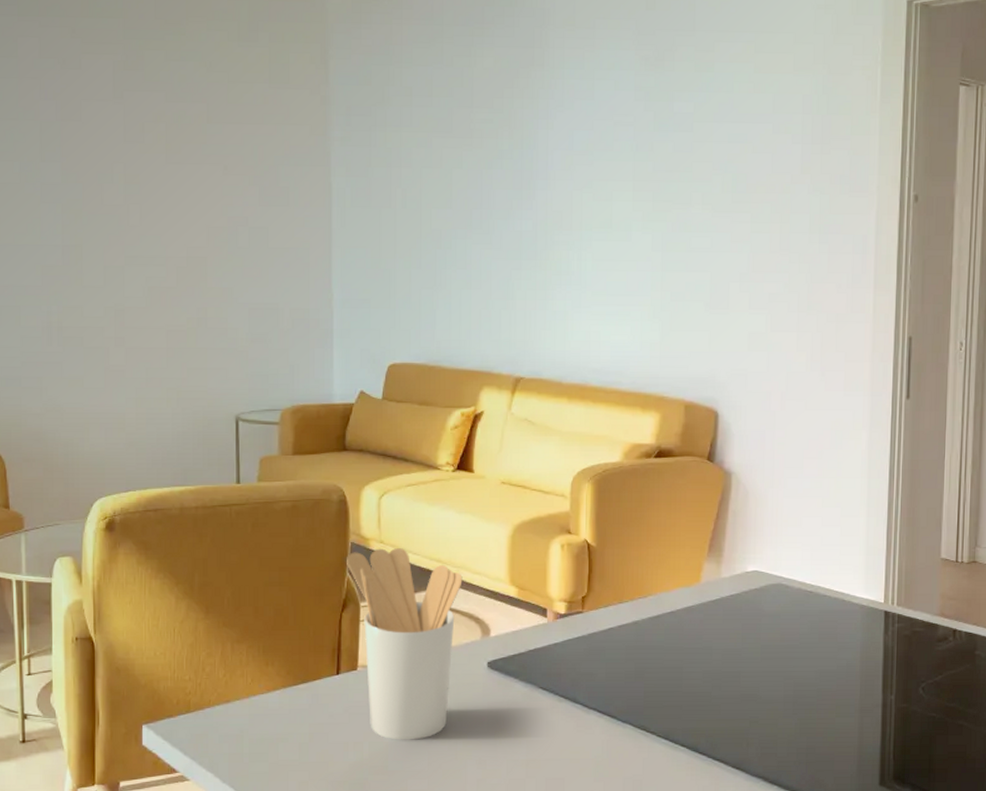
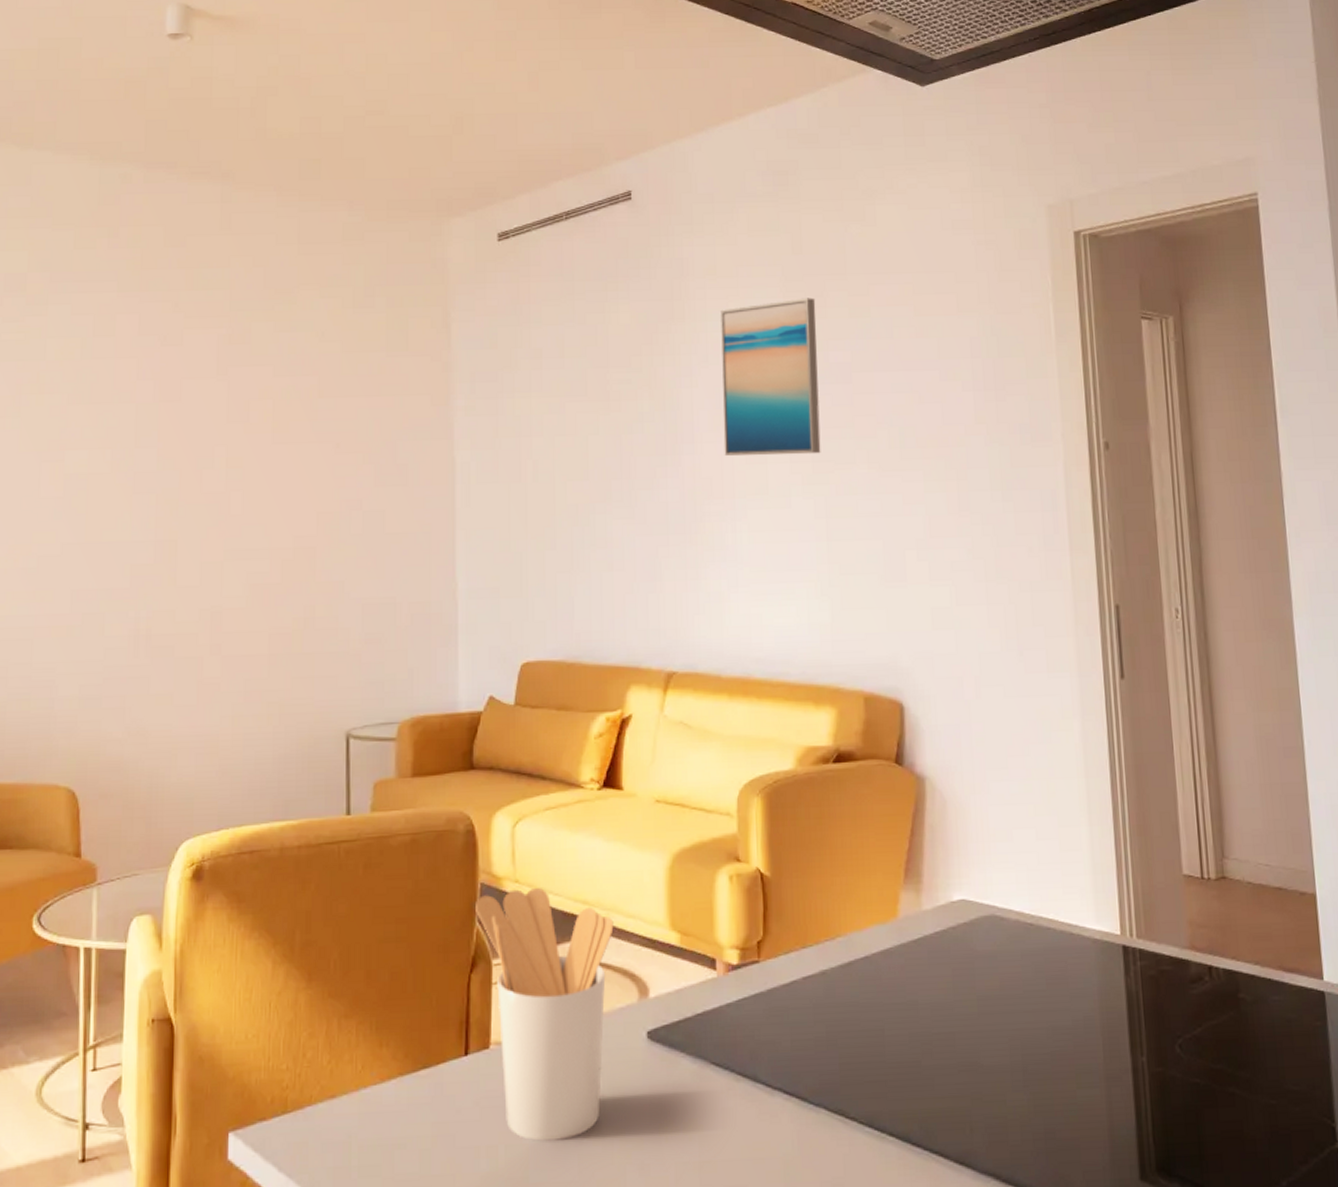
wall art: none [574,51,665,195] -> present [720,298,821,456]

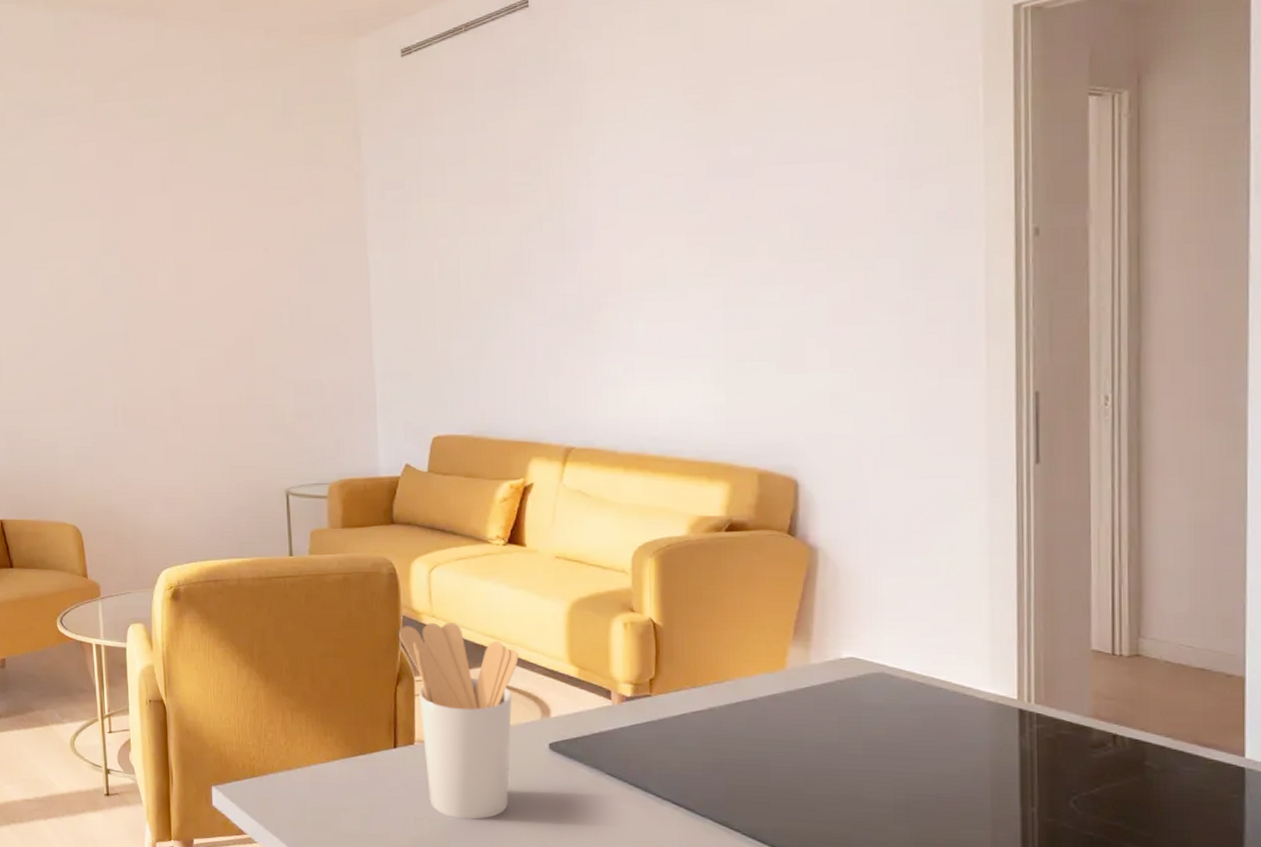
wall art: present [720,298,821,456] -> none [618,93,720,251]

